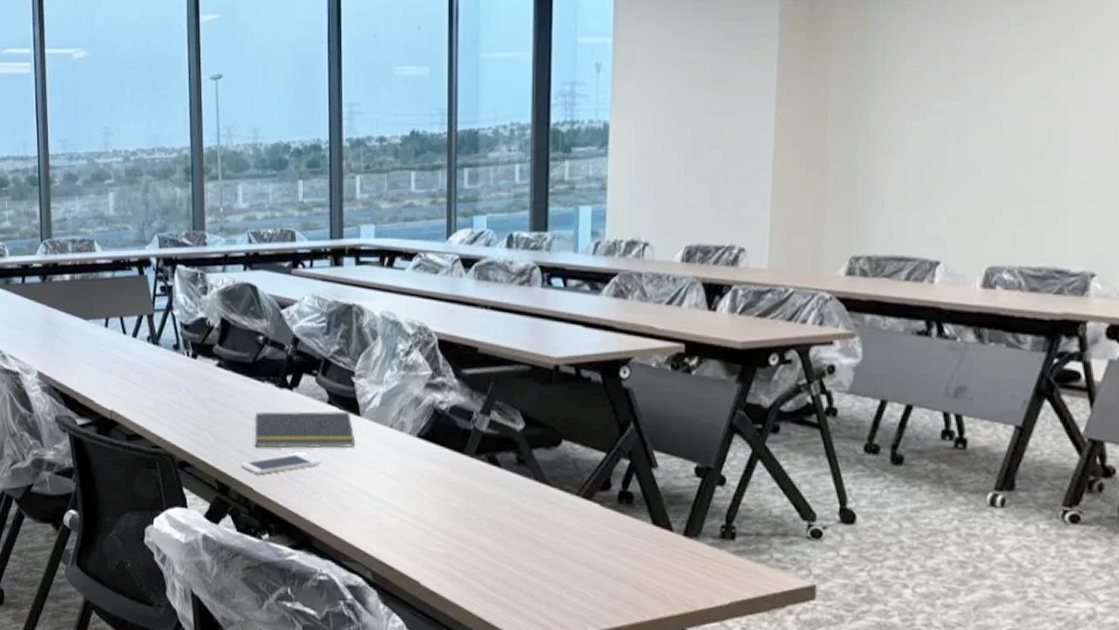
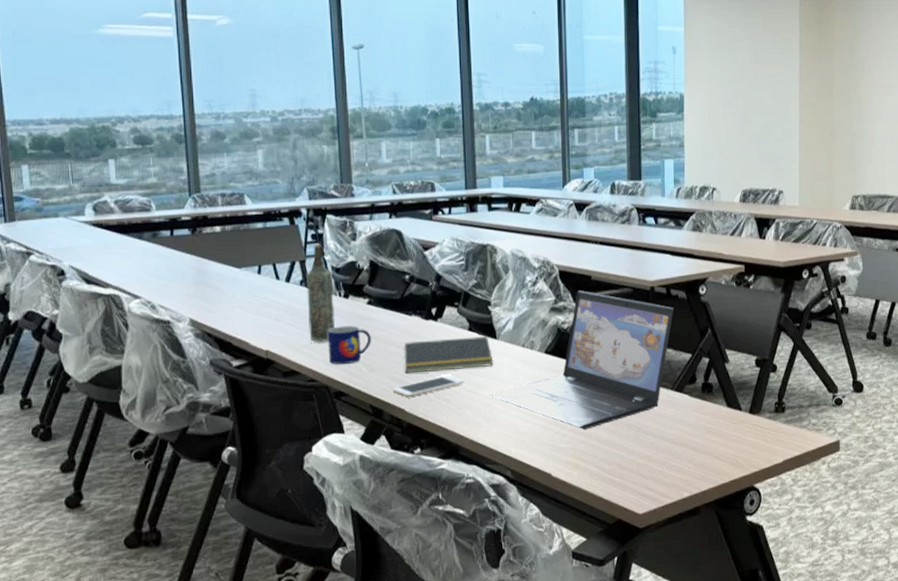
bottle: none [154,297,183,407] -> present [306,244,336,344]
mug: none [173,389,219,432] -> present [327,326,371,365]
laptop: none [347,365,585,533] -> present [488,290,674,430]

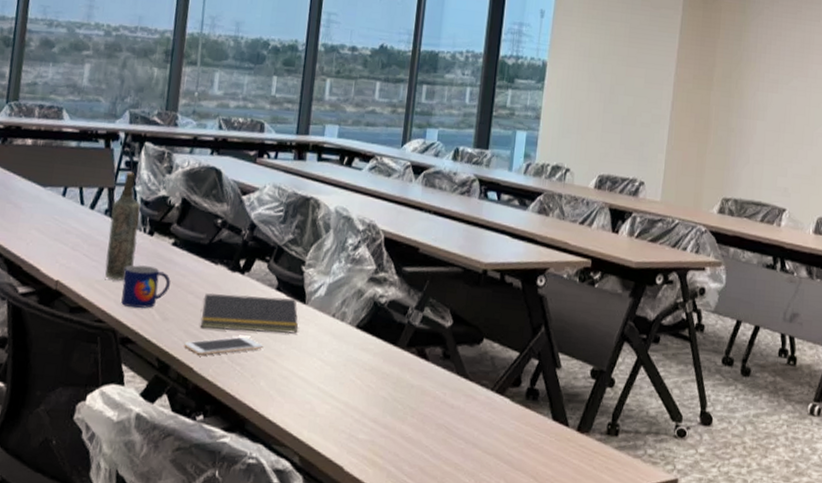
laptop: present [488,290,674,430] -> none [286,262,507,422]

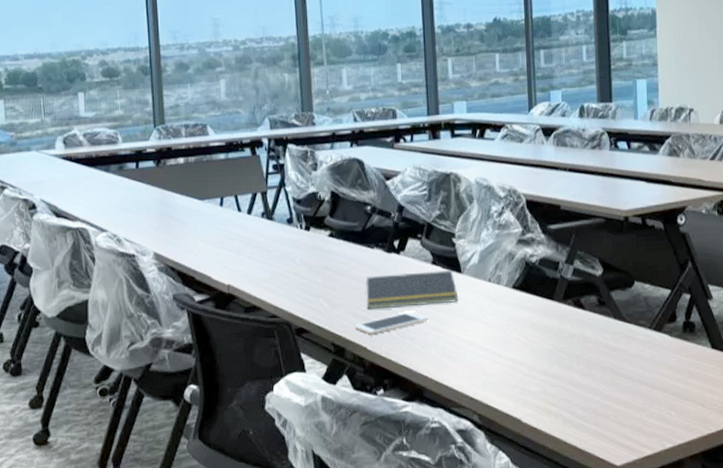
bottle: present [105,172,140,281] -> none [268,174,297,278]
mug: present [121,265,171,309] -> none [289,259,333,300]

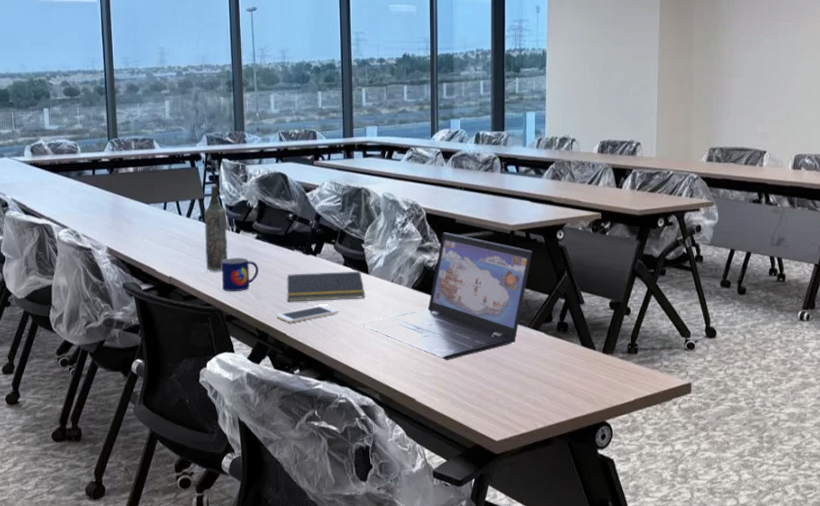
bottle: none [268,174,297,278] -> present [204,184,228,272]
mug: none [289,259,333,300] -> present [221,258,258,292]
laptop: none [453,221,651,371] -> present [360,232,533,360]

